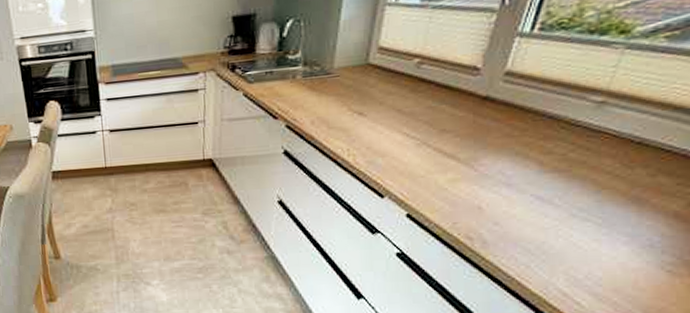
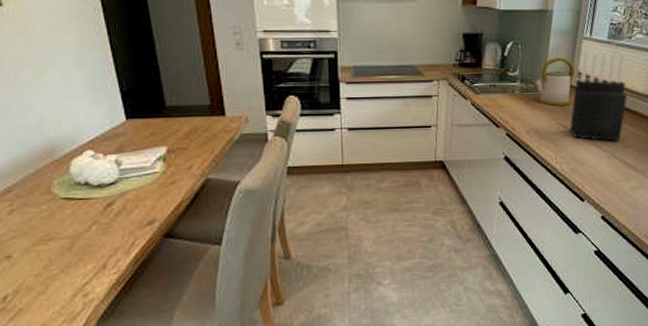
kettle: none [322,31,375,90] -> present [535,57,576,106]
knife block: none [367,17,446,127] -> present [570,52,627,141]

